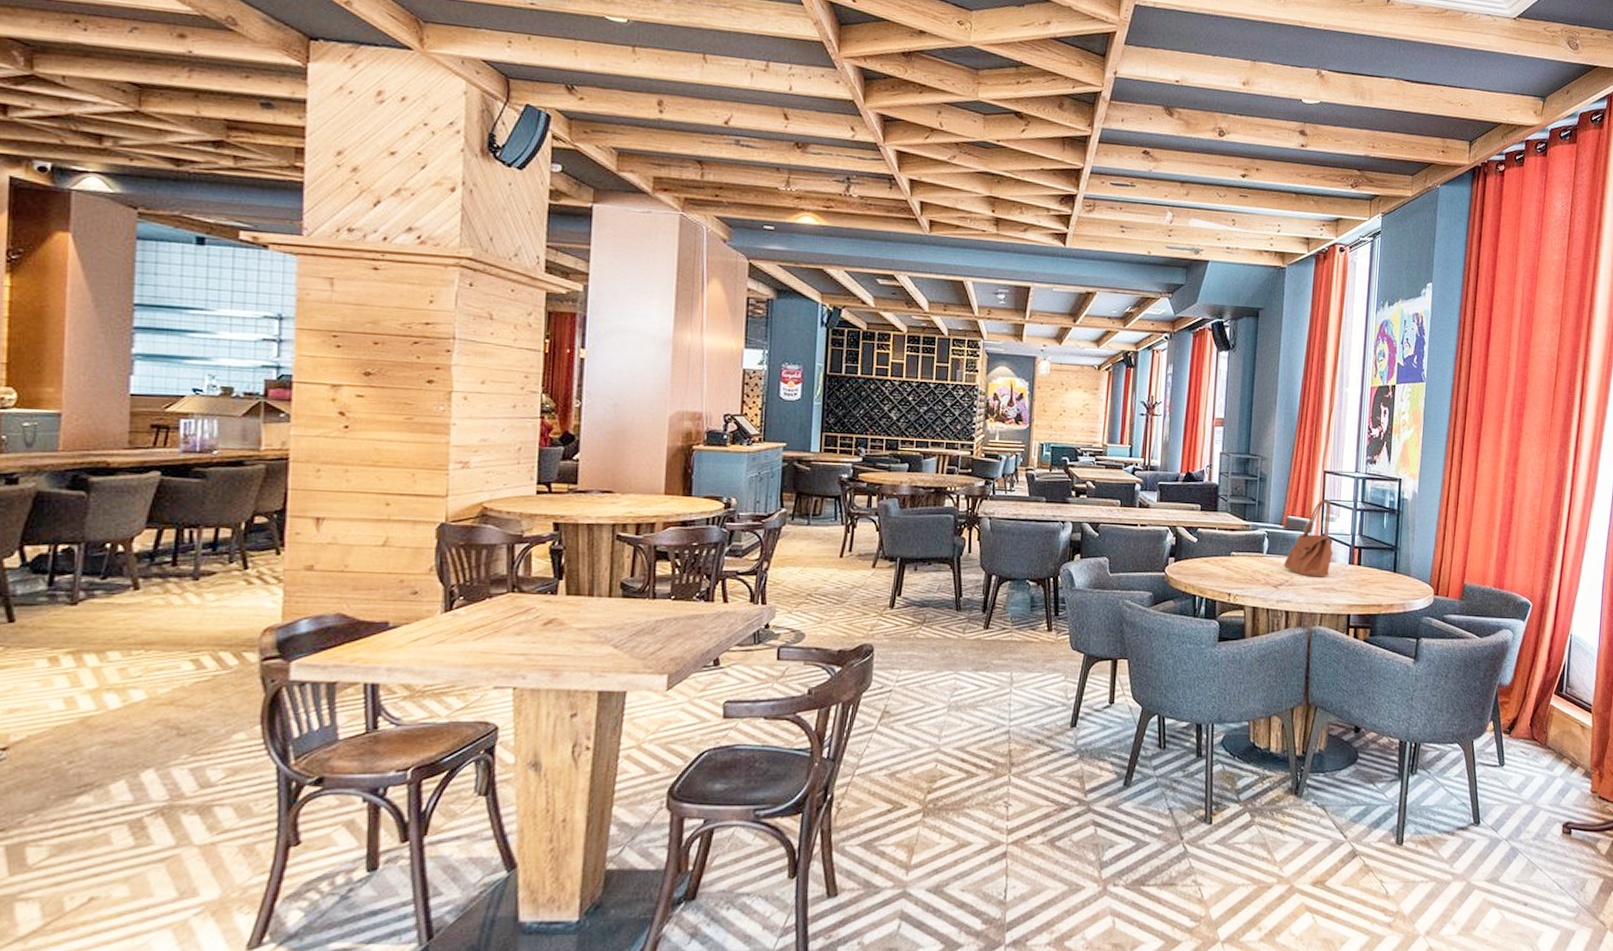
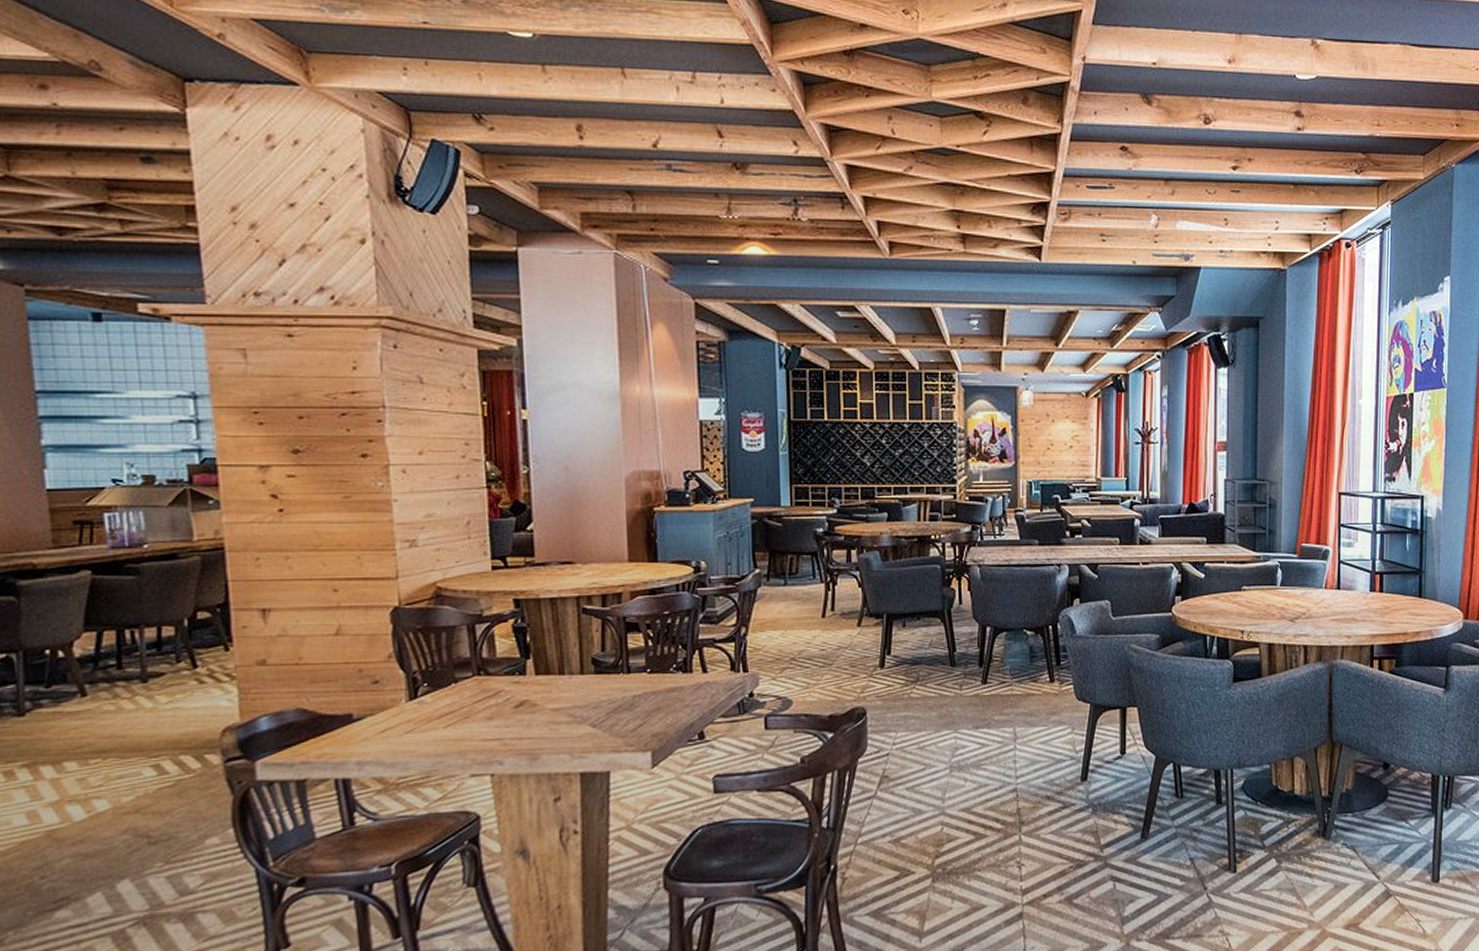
handbag: present [1283,499,1333,577] -> none [1299,523,1353,608]

